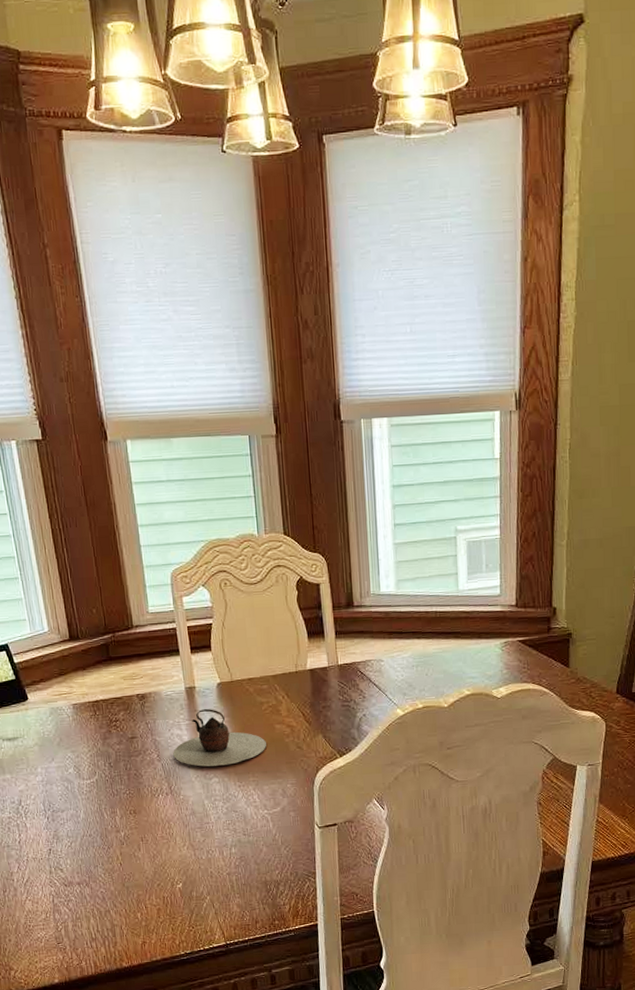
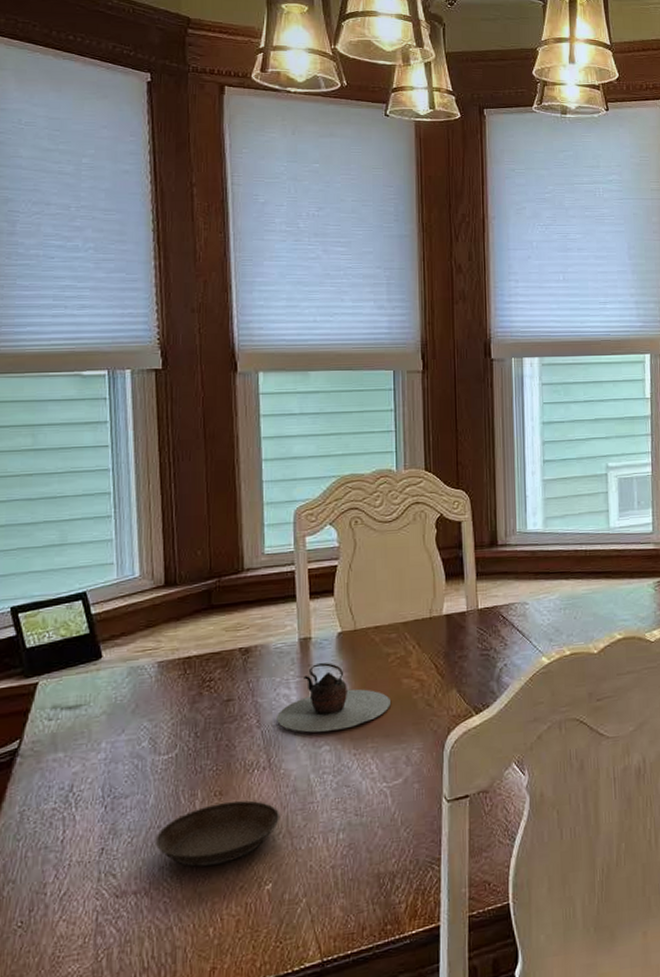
saucer: none [88,819,184,867] -> present [155,800,281,867]

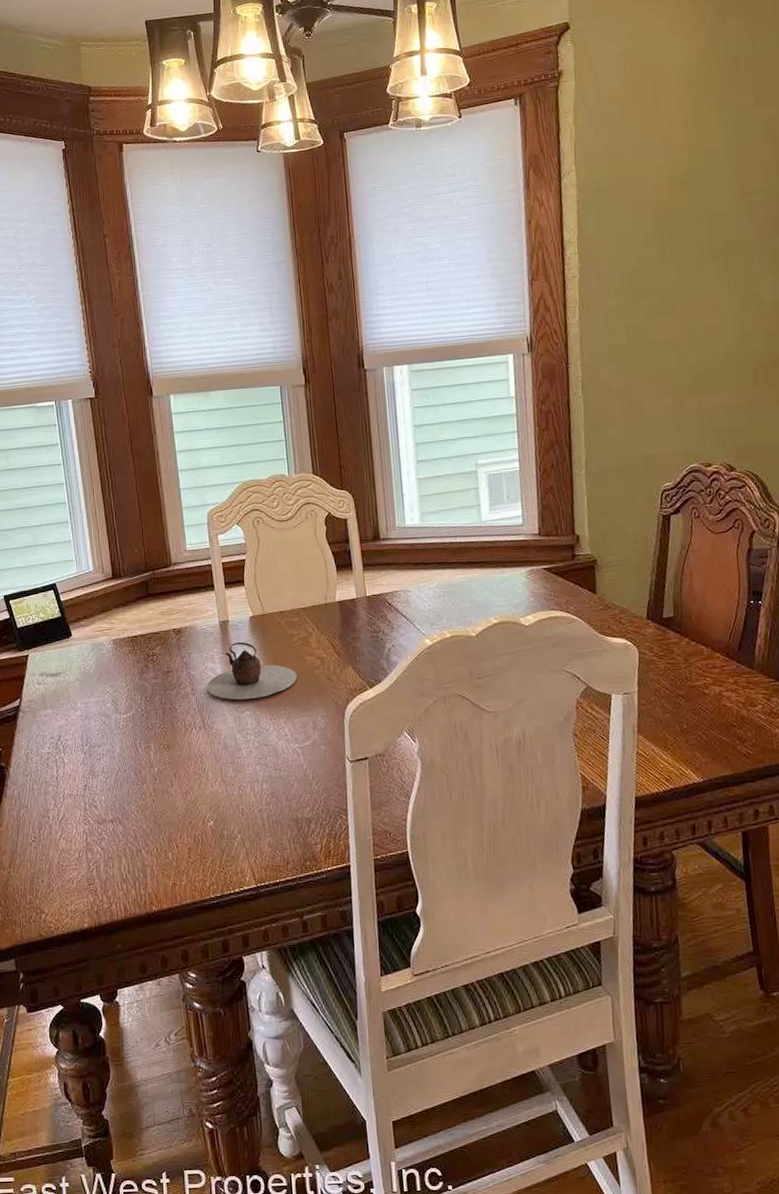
saucer: present [155,800,281,867] -> none [123,753,216,804]

